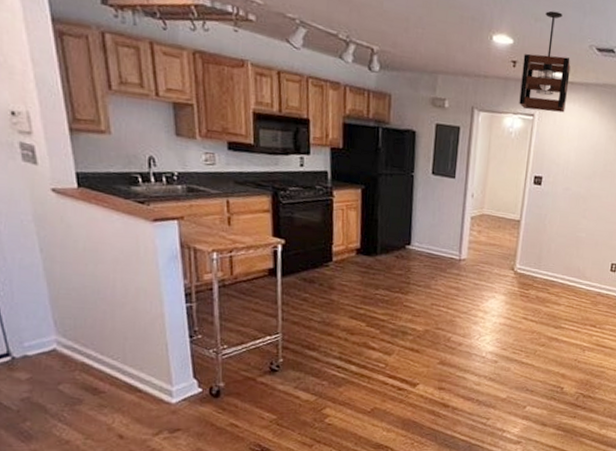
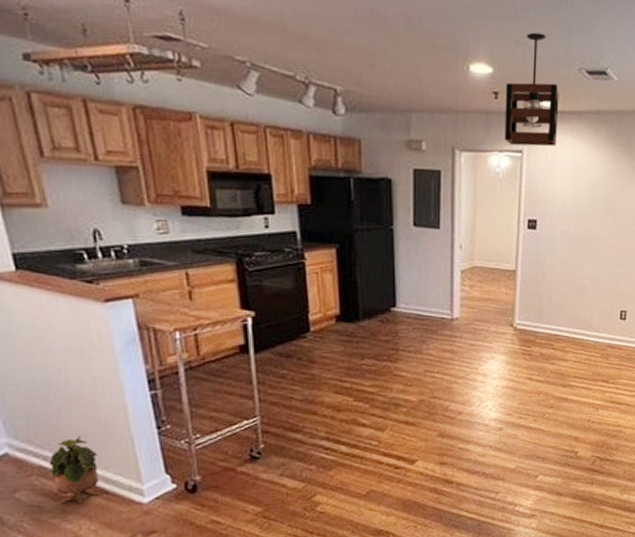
potted plant: none [91,338,136,400] -> present [49,435,99,505]

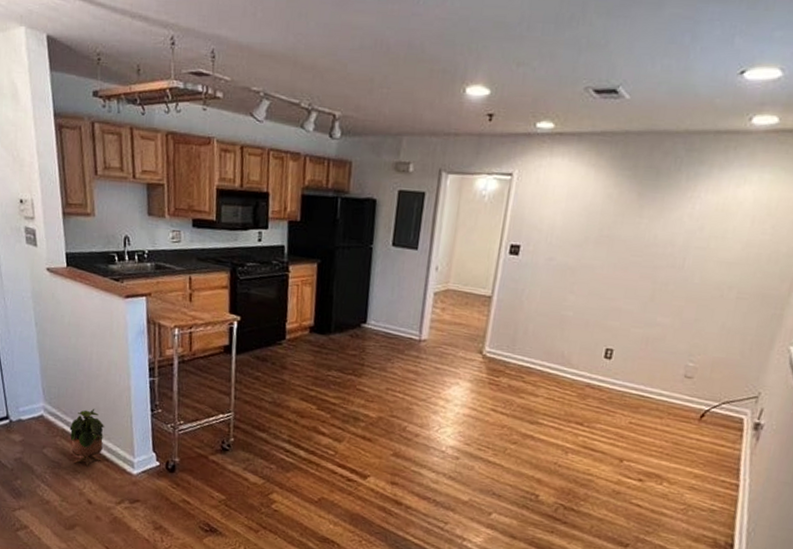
pendant light: present [504,32,559,147] -> none [494,52,560,170]

